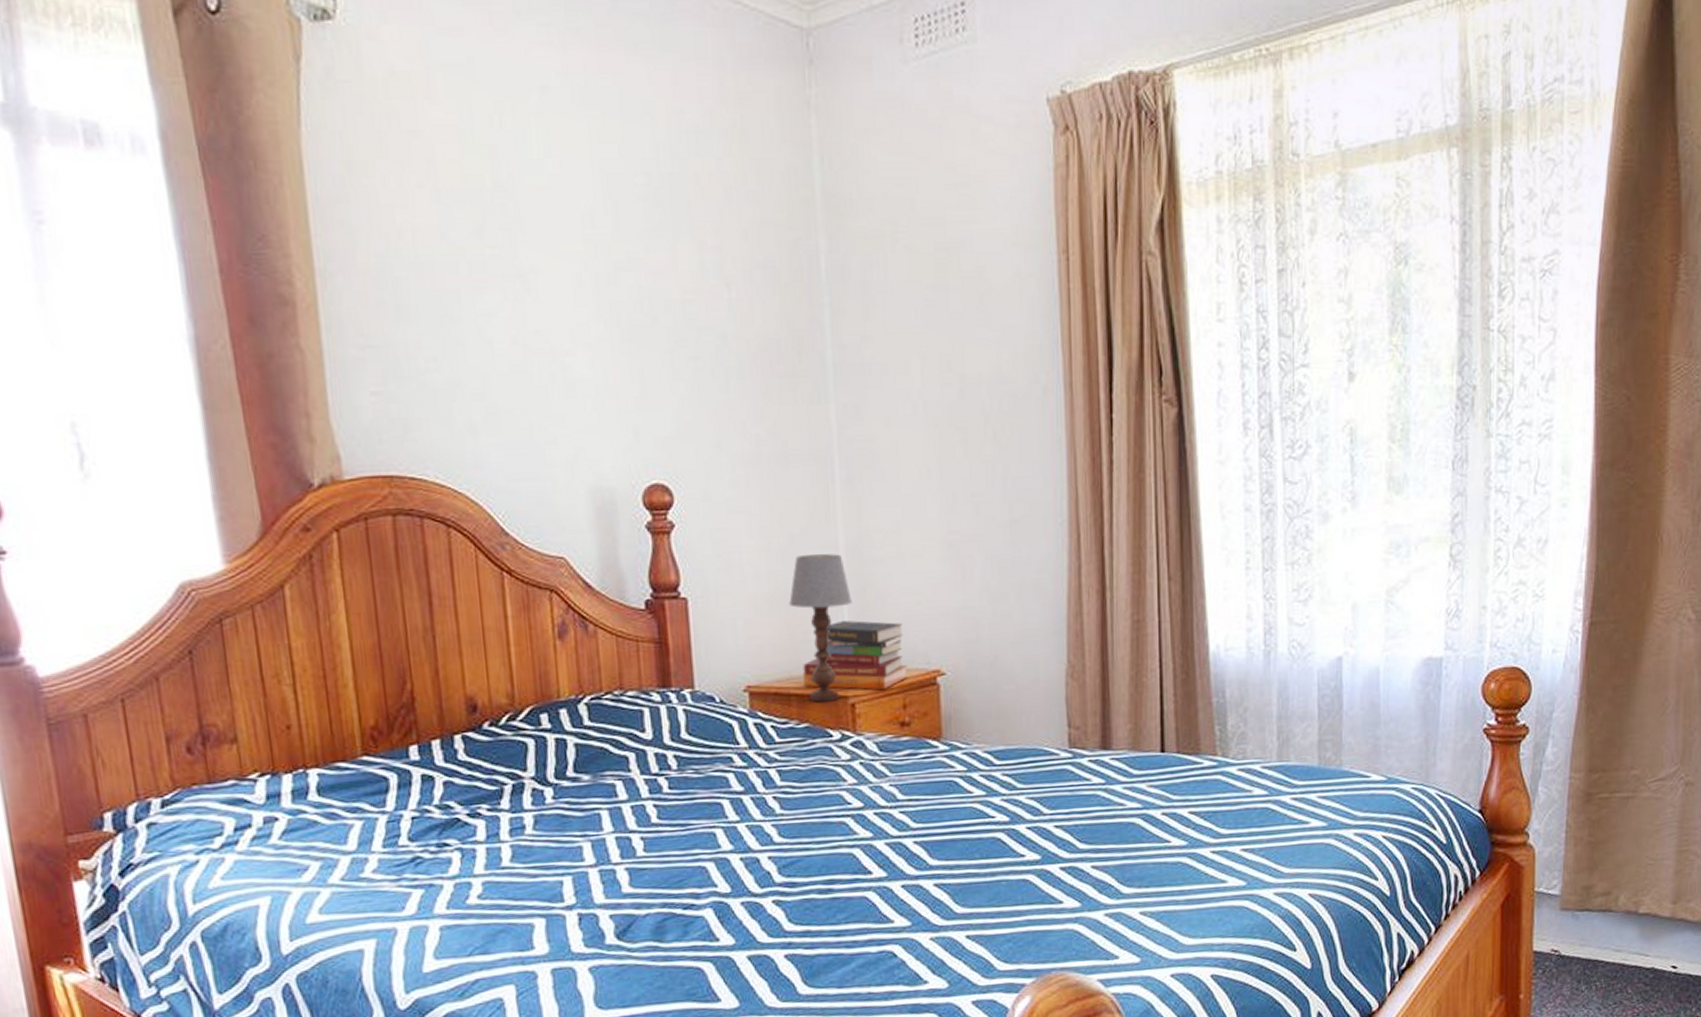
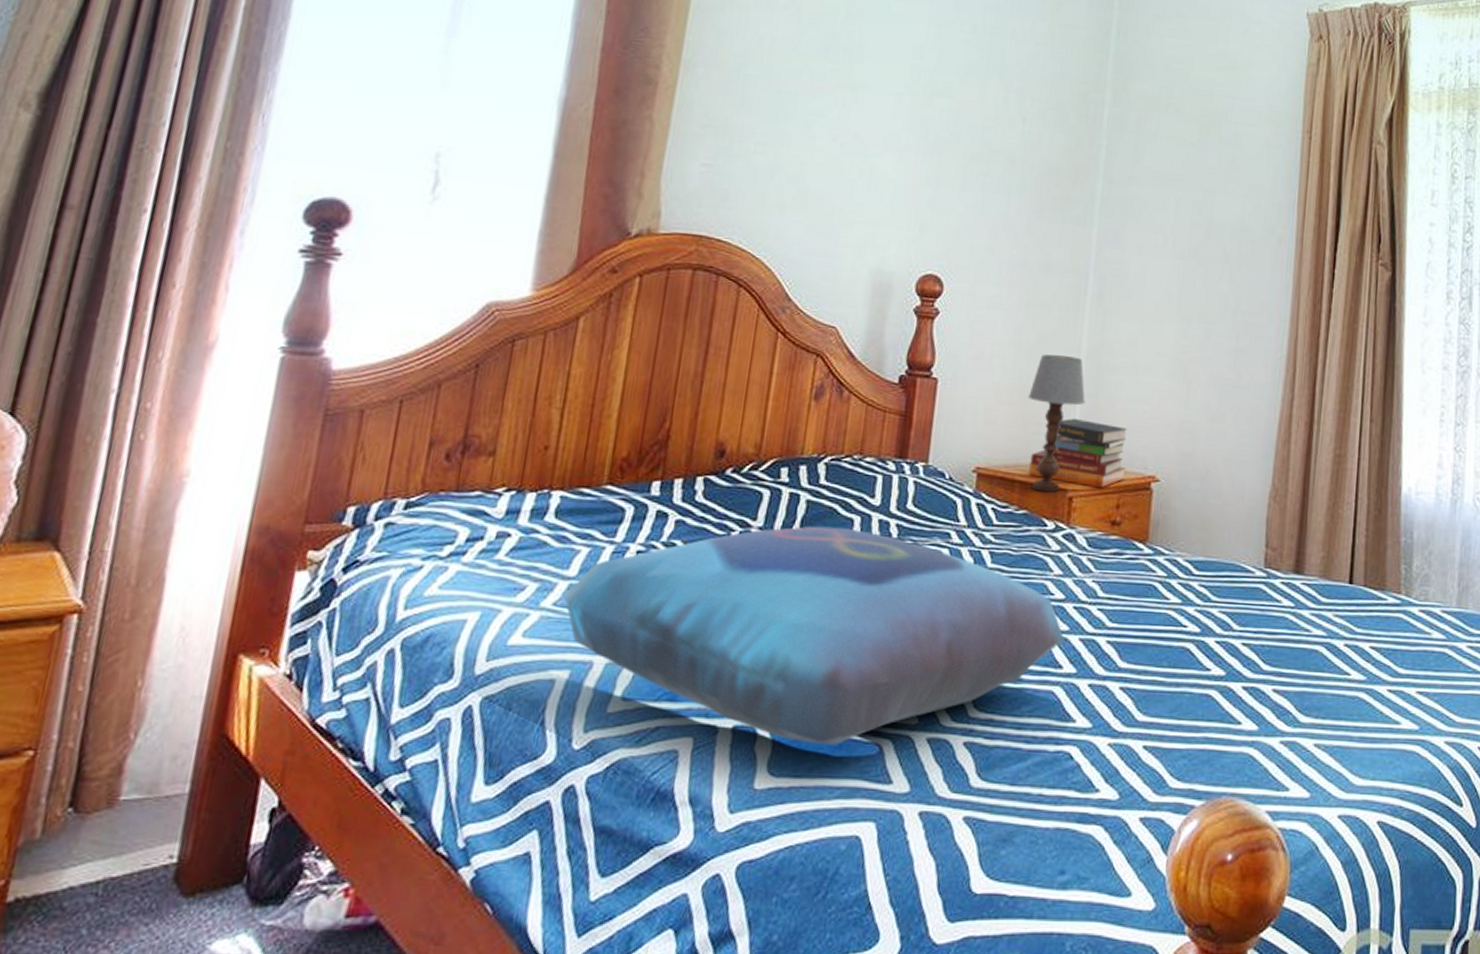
cushion: none [349,765,870,976] -> present [564,525,1065,745]

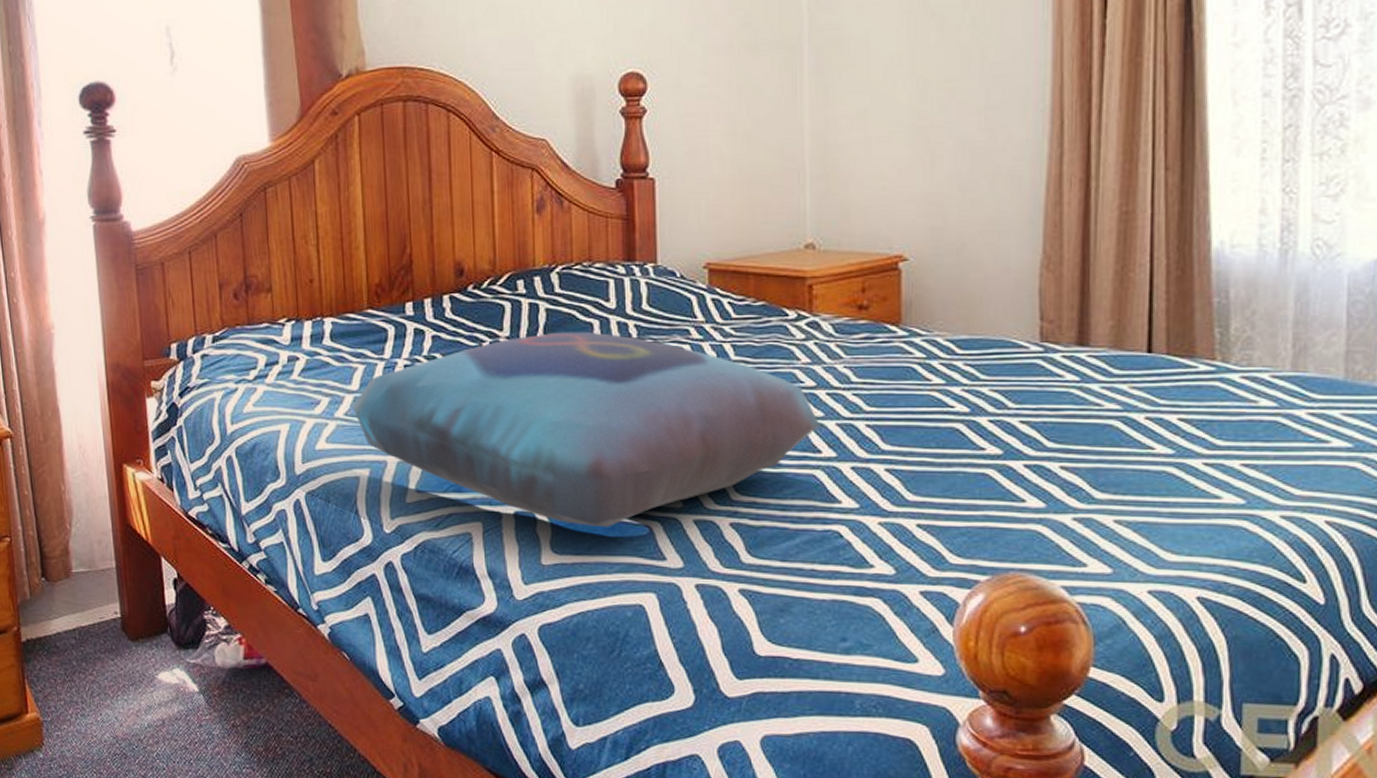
table lamp: present [1028,354,1085,493] -> none [752,138,815,282]
books: present [1029,418,1127,488] -> none [762,204,869,273]

